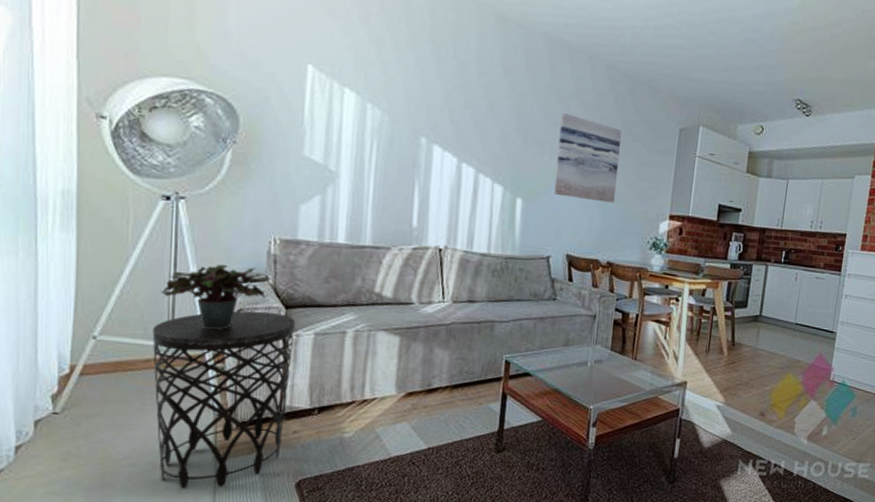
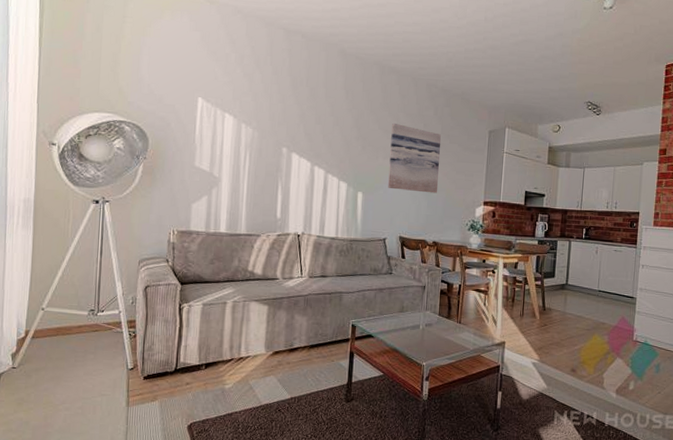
side table: present [152,311,296,489] -> none [83,287,189,429]
potted plant: present [160,264,268,330] -> none [90,251,168,302]

